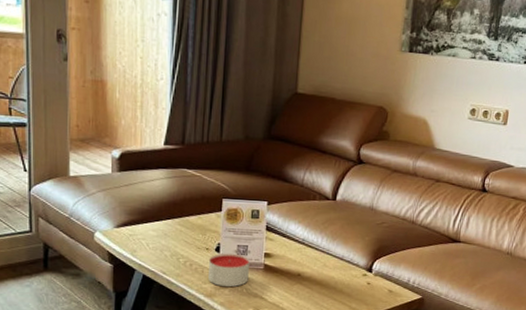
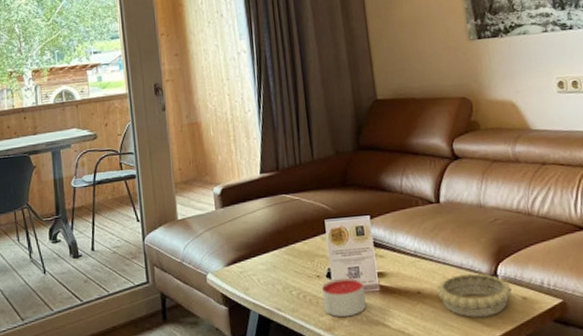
decorative bowl: none [315,265,382,302] -> present [436,273,512,318]

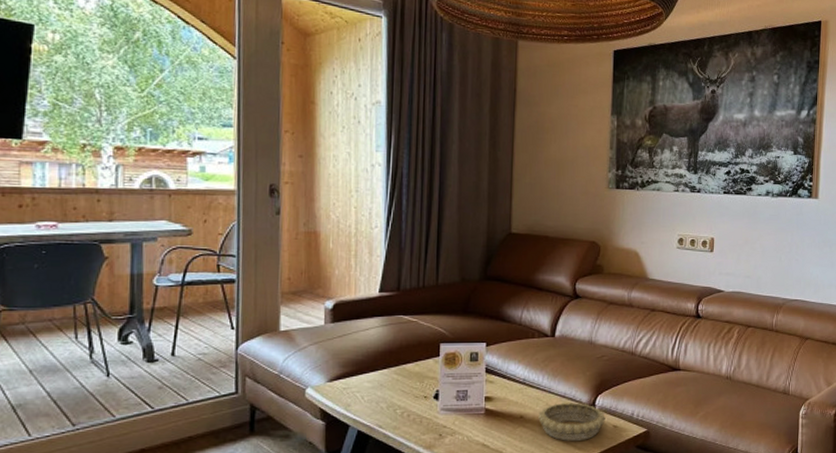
candle: present [322,277,366,317] -> none [427,399,470,436]

